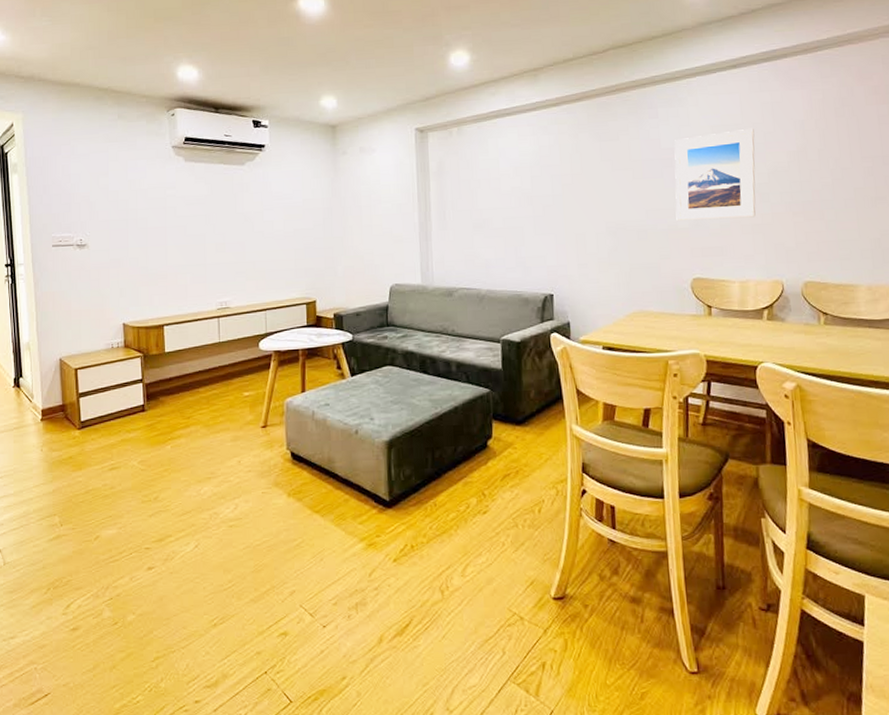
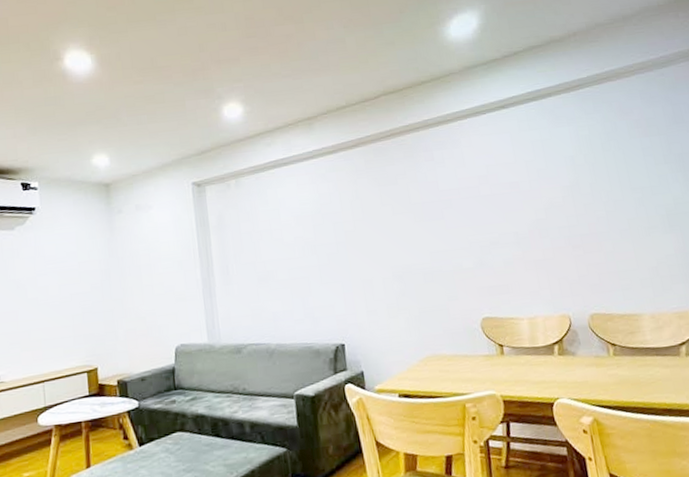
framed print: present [674,128,756,220] -> none [452,165,537,261]

